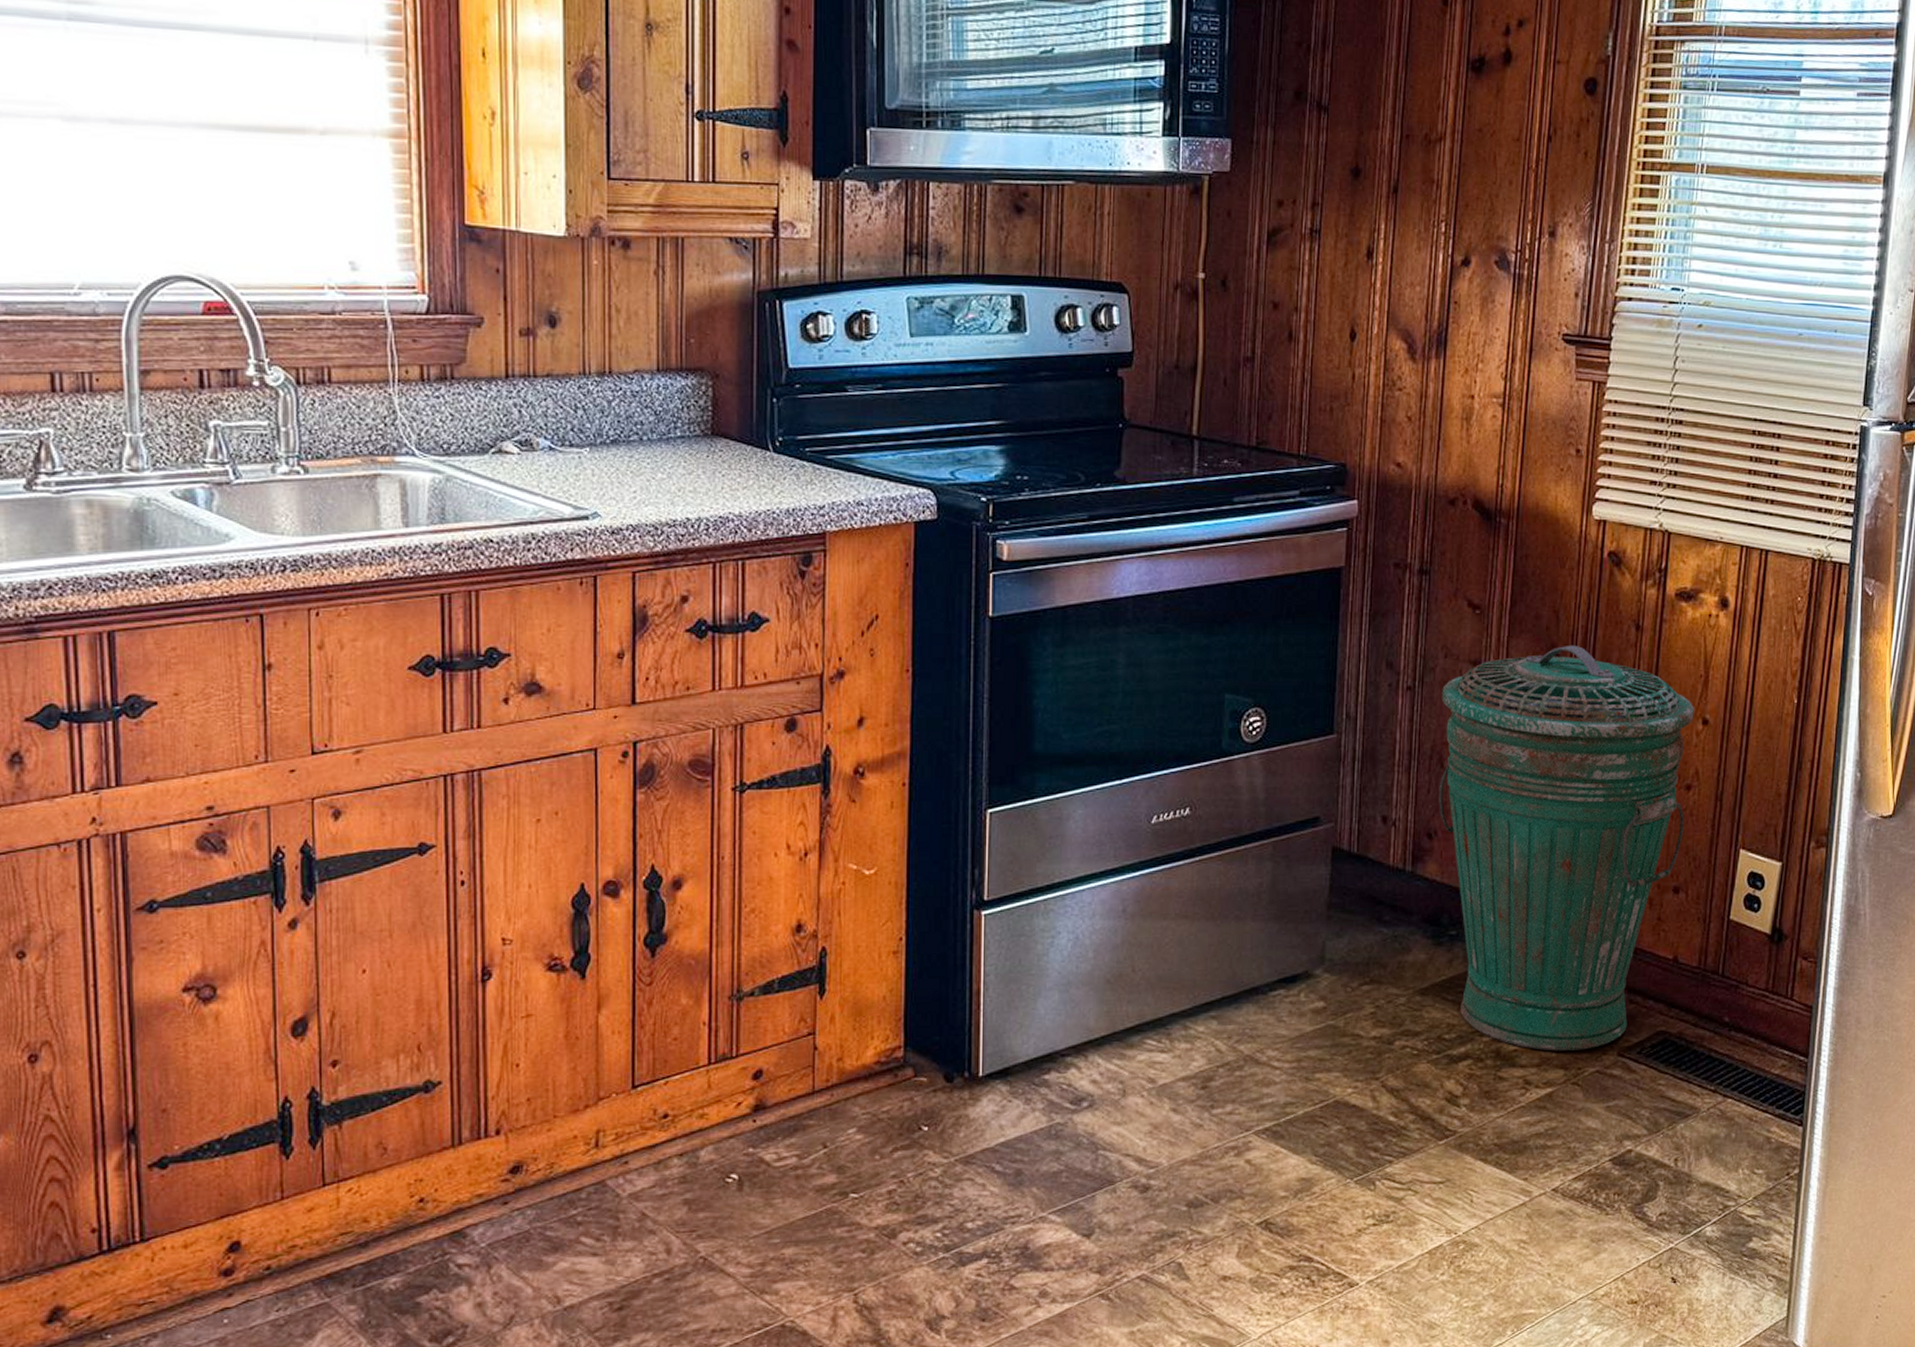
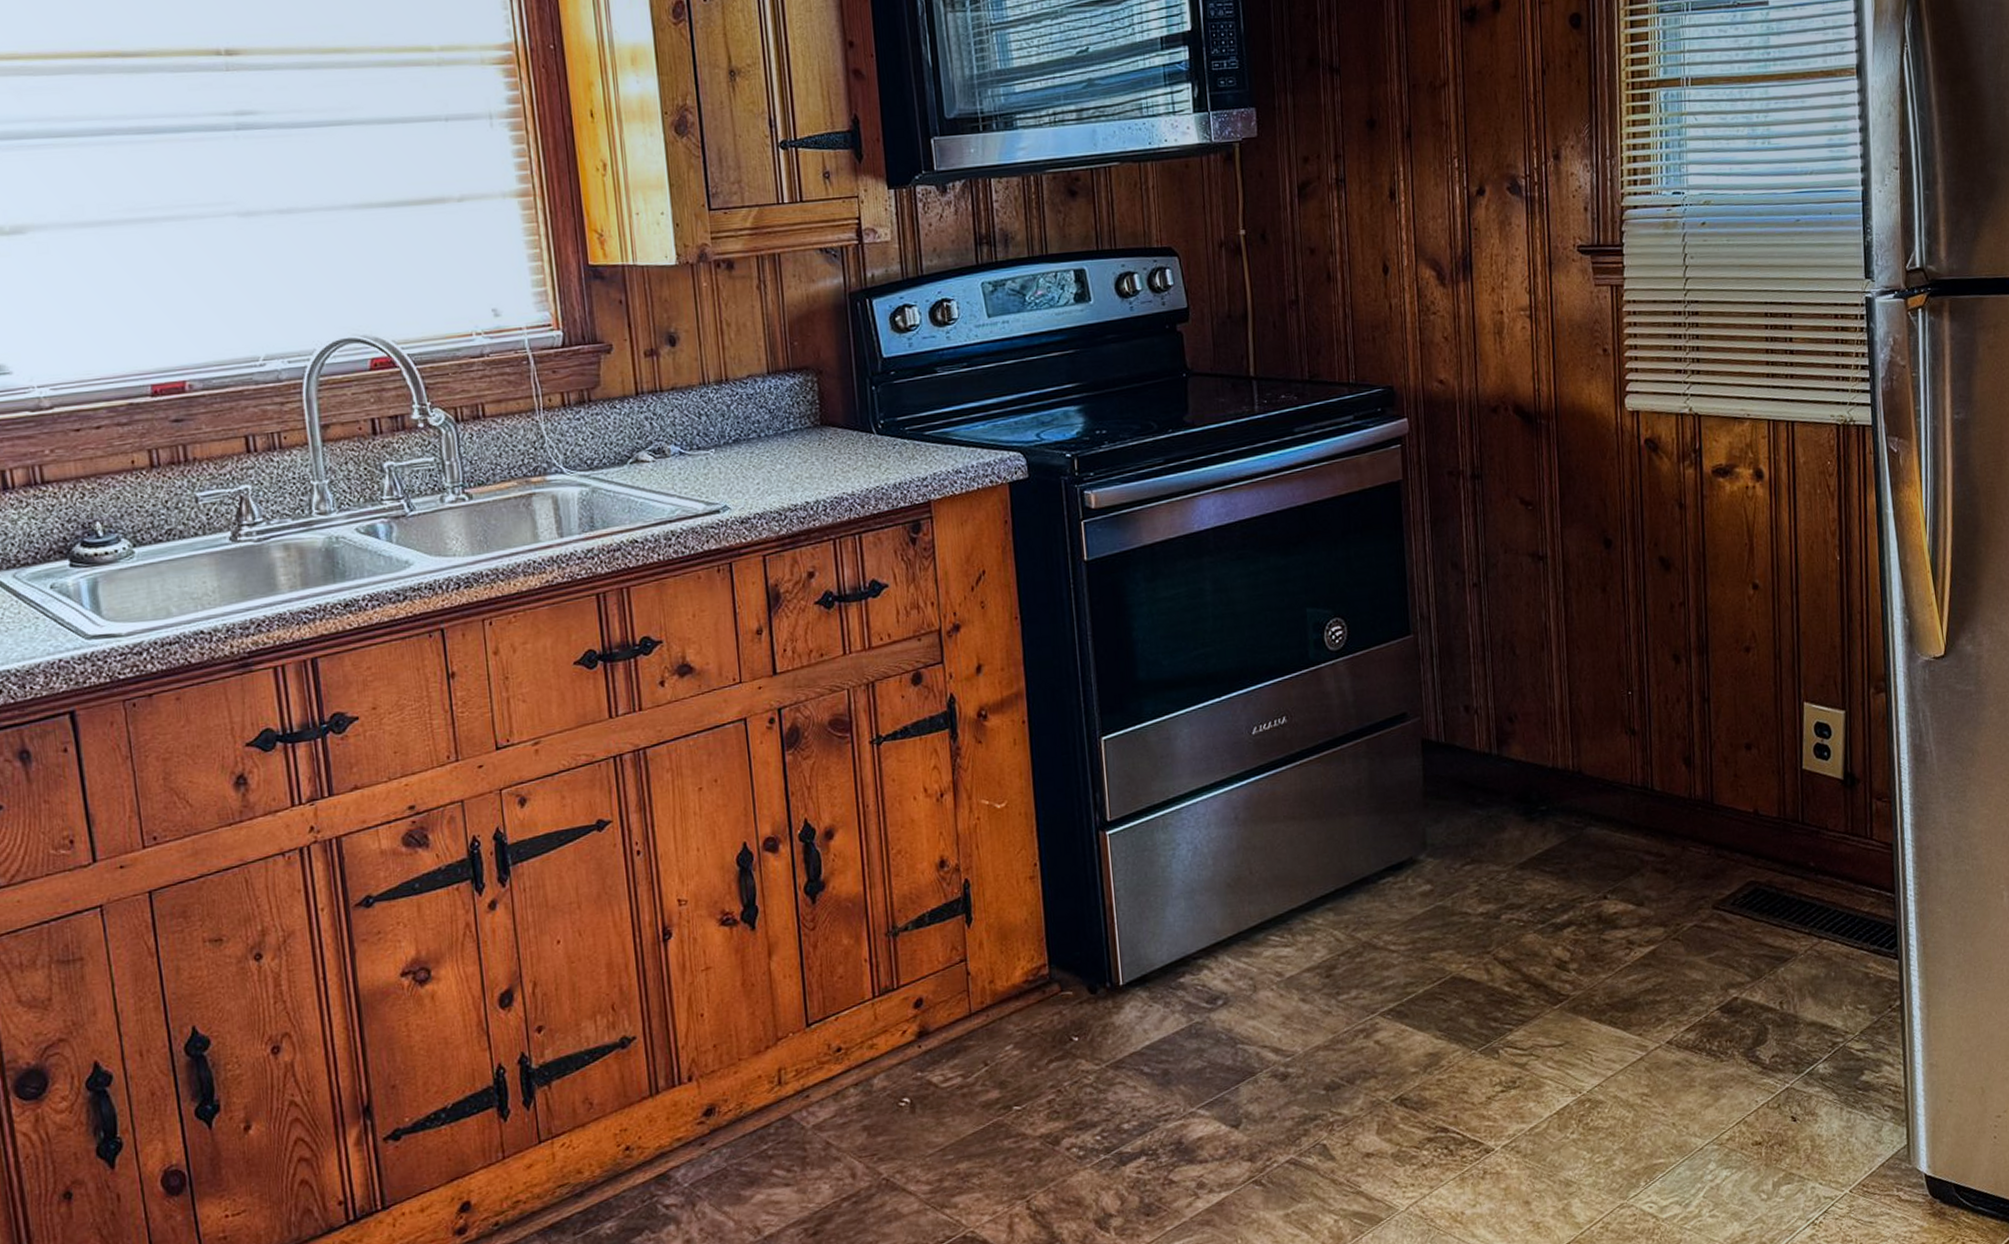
trash can: present [1438,644,1694,1051] -> none [1505,528,1749,911]

